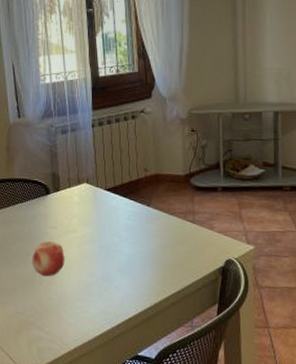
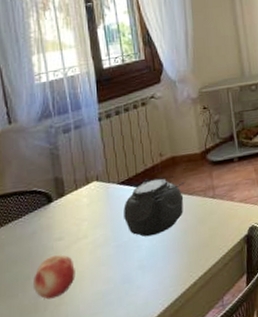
teapot: none [108,190,167,245] -> present [123,176,185,237]

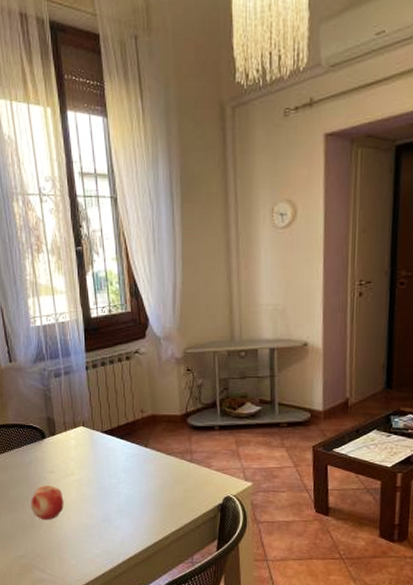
teapot: present [123,176,185,237] -> none [106,432,164,486]

